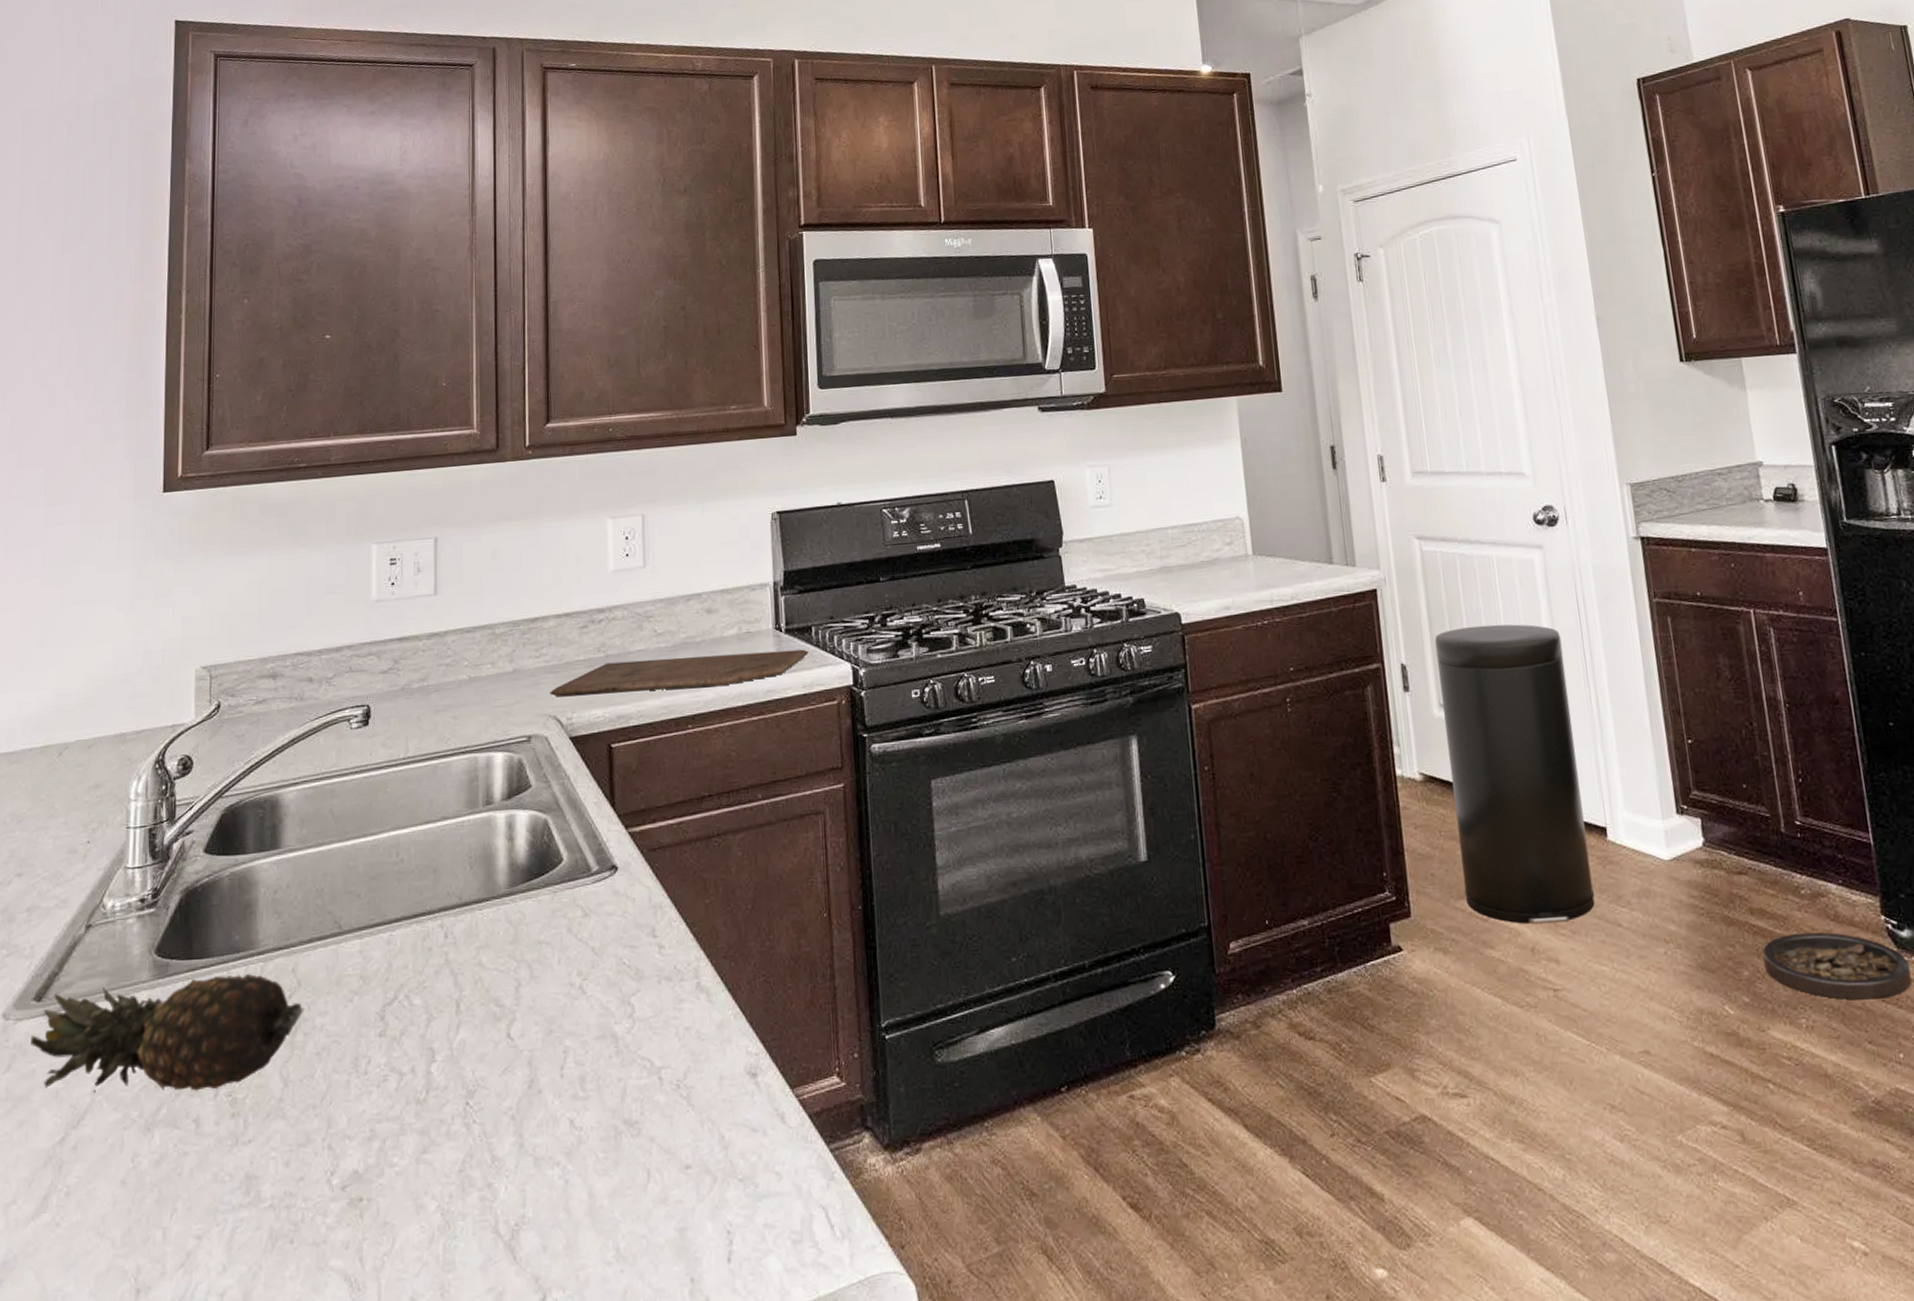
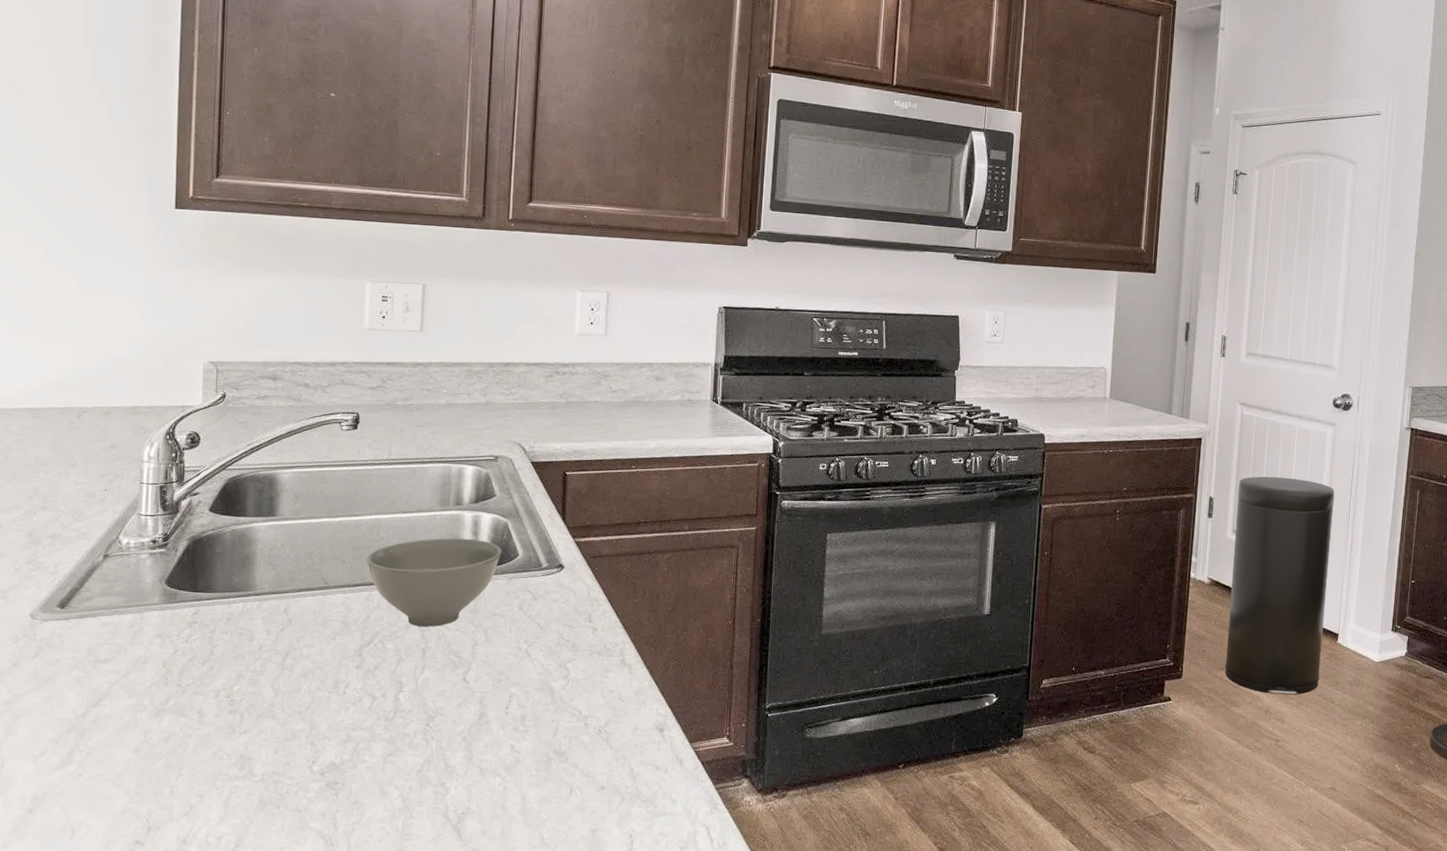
fruit: present [30,973,304,1094] -> none [55,604,294,692]
bowl: none [385,846,543,971] -> present [366,538,502,627]
cutting board: present [550,649,809,697] -> none [516,407,739,439]

